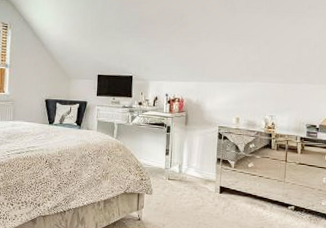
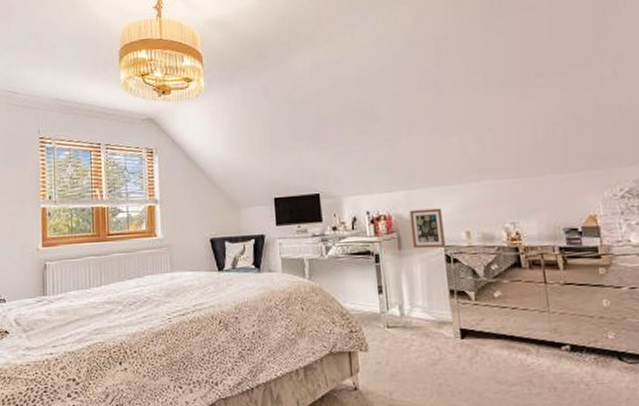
picture frame: none [196,97,221,127] -> present [409,208,445,249]

